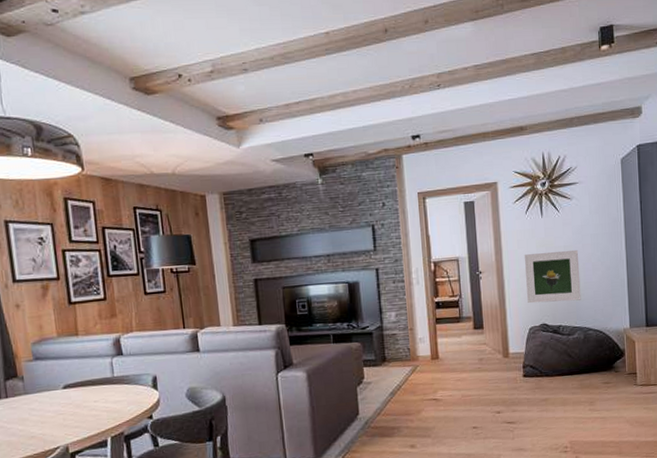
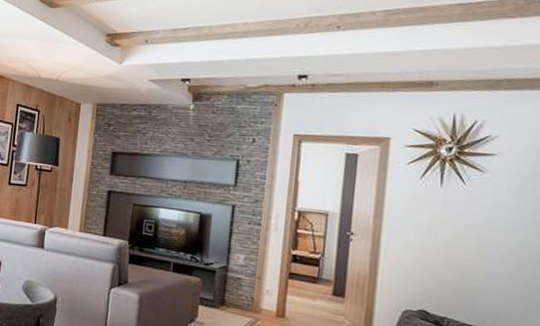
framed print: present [524,249,581,304] -> none [406,225,485,294]

